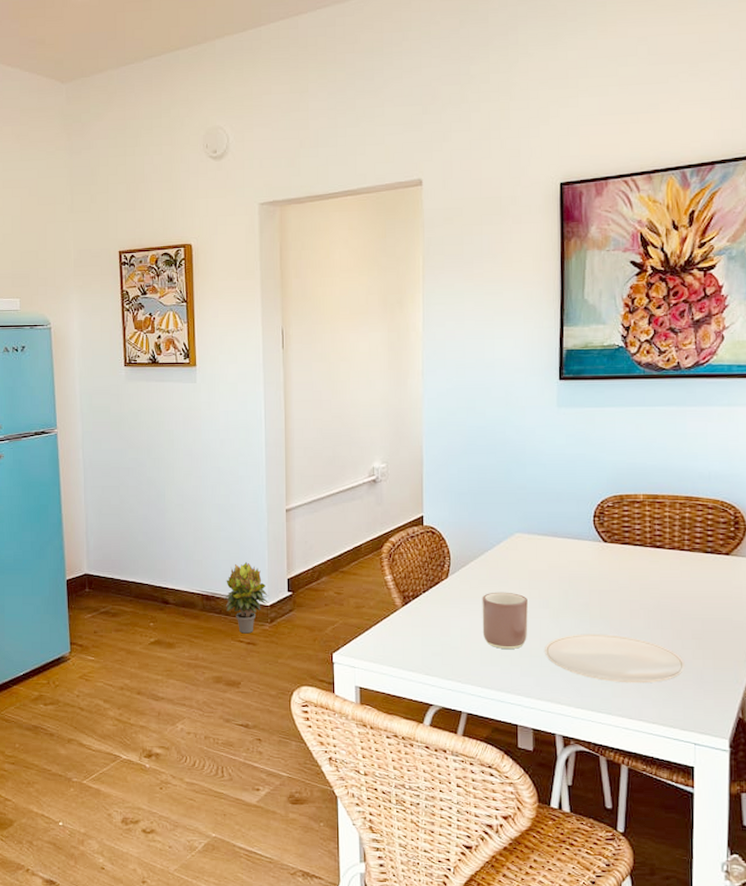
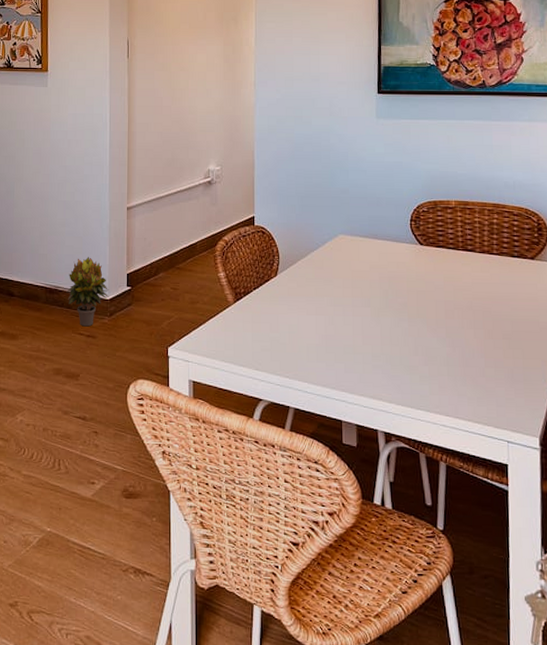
mug: present [482,592,528,649] -> none [308,290,351,346]
plate: present [545,634,685,684] -> none [367,332,497,382]

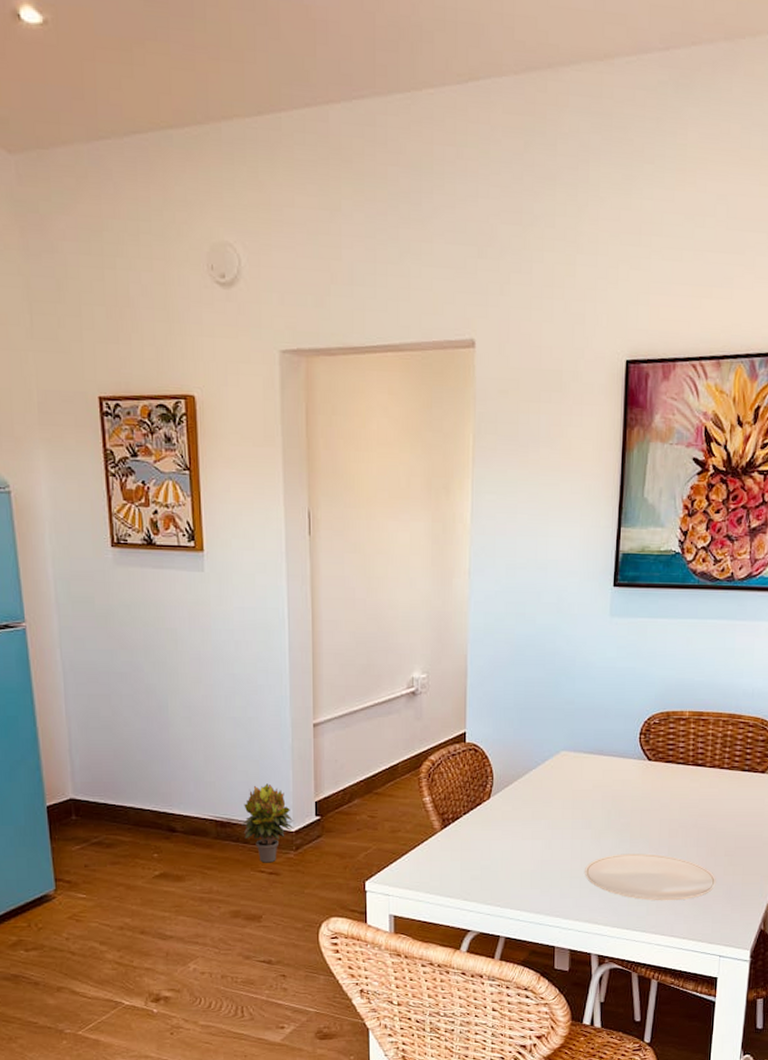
plate: none [367,332,497,382] -> present [585,853,716,901]

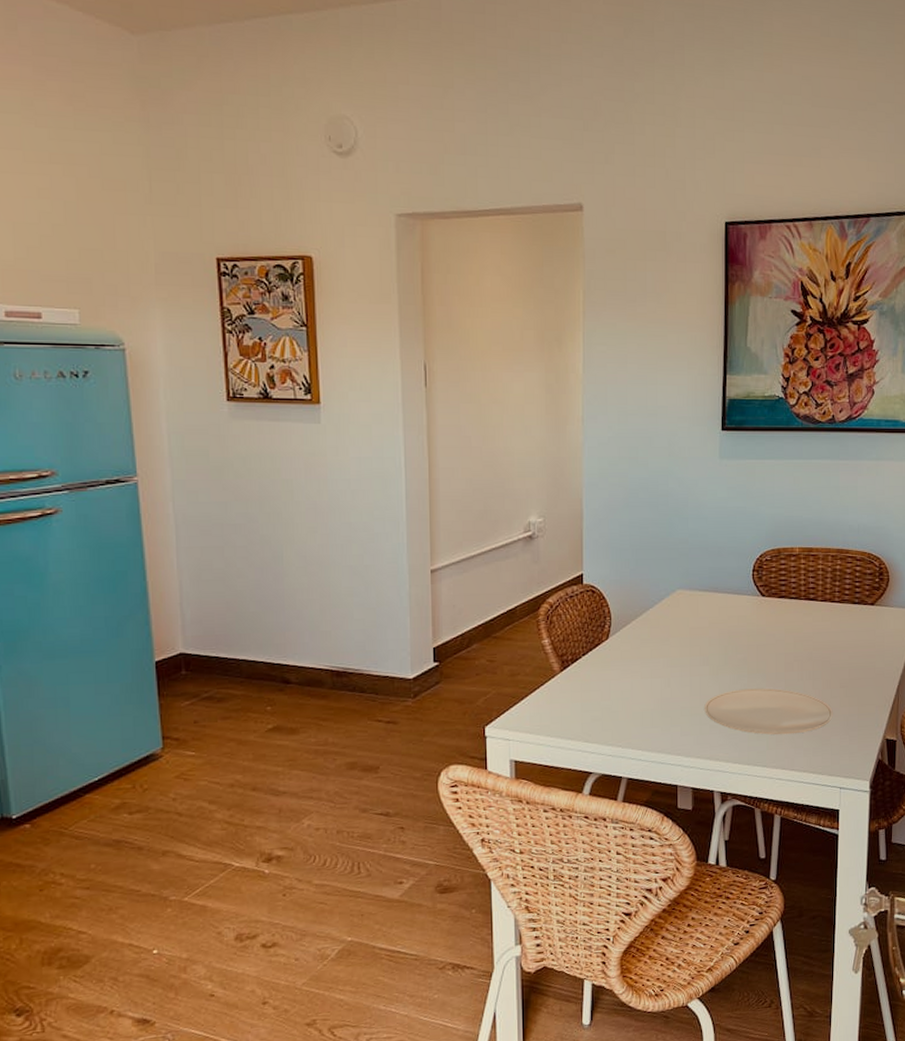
potted plant: present [241,784,294,863] -> none [358,631,412,712]

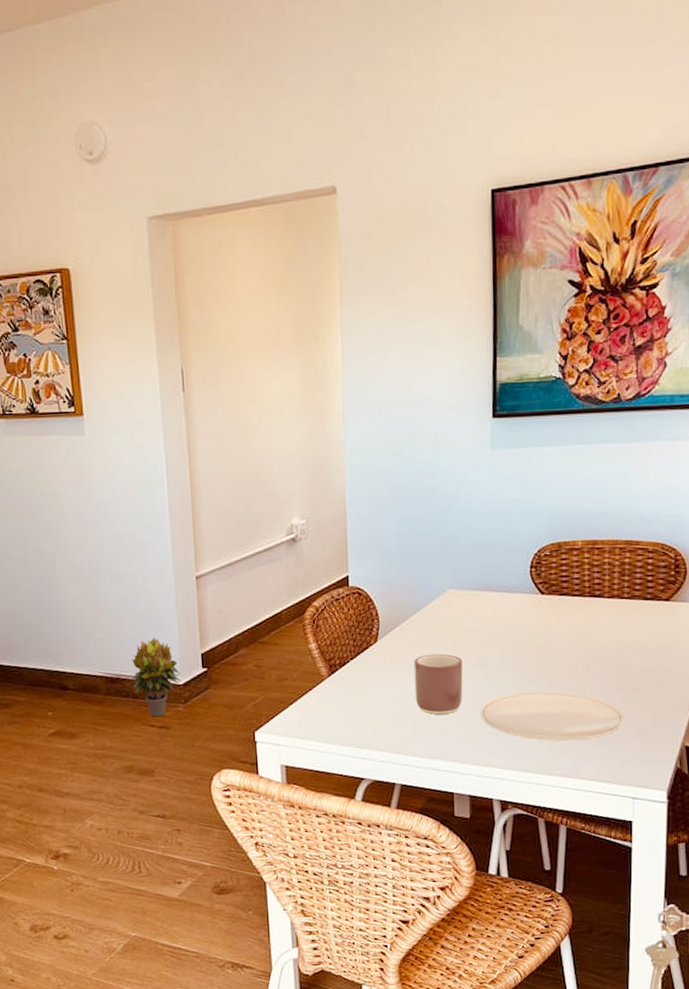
potted plant: none [358,631,412,712] -> present [131,638,182,717]
mug: none [643,651,689,709] -> present [414,653,463,714]

